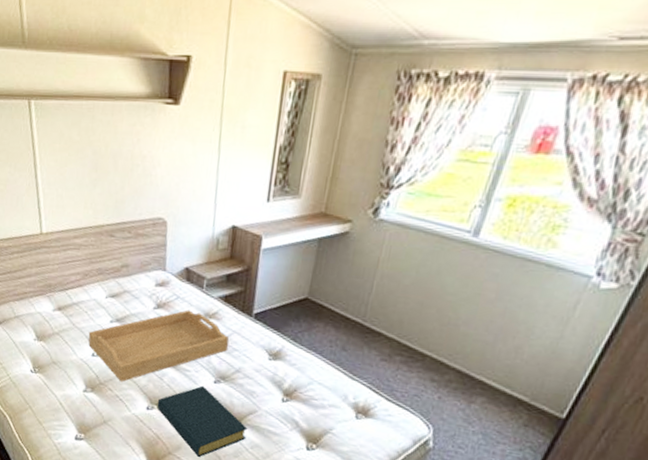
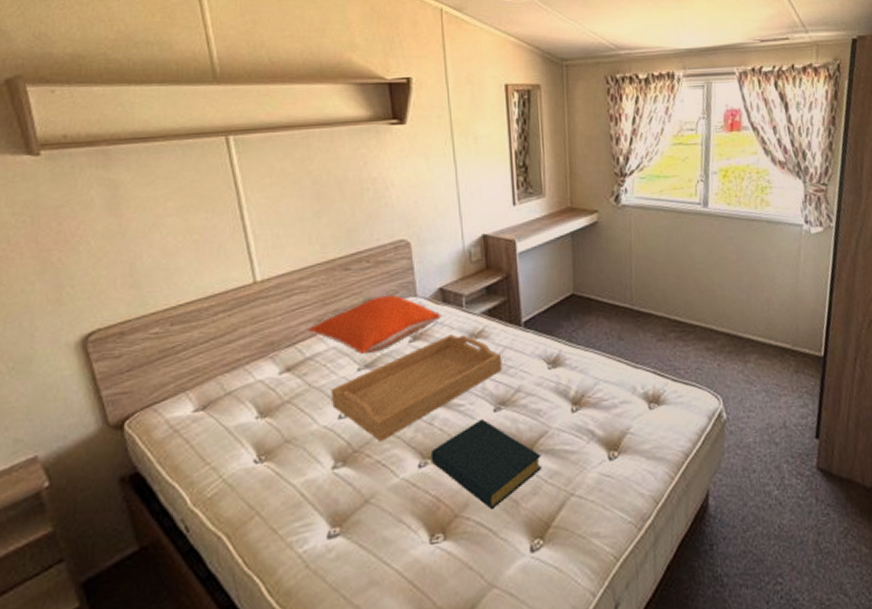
pillow: none [77,264,184,311] -> present [308,294,441,354]

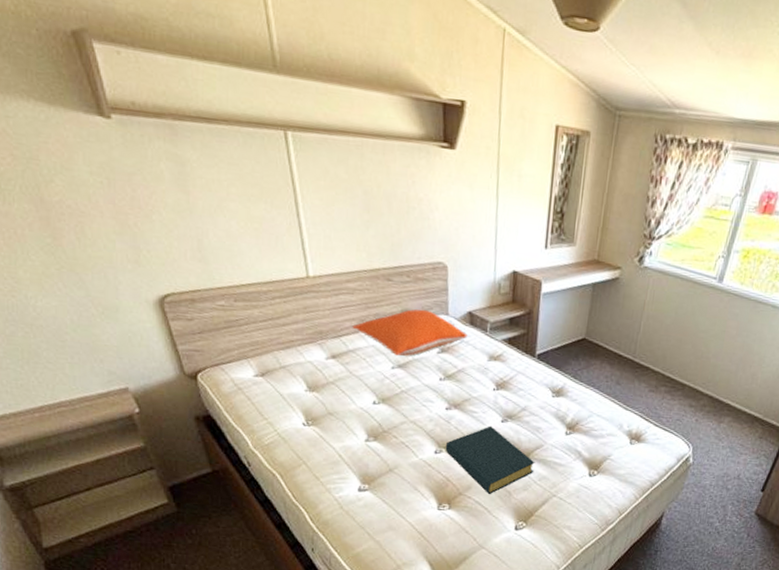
serving tray: present [330,334,501,442] -> none [368,353,514,429]

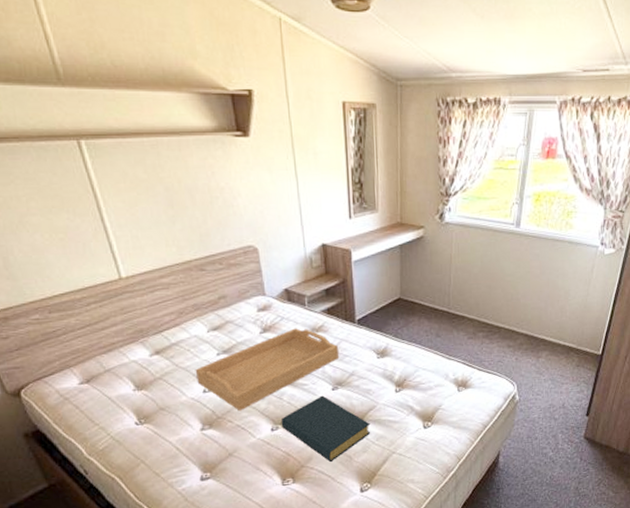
pillow: present [352,309,468,356] -> none [172,293,287,341]
serving tray: none [368,353,514,429] -> present [195,328,338,411]

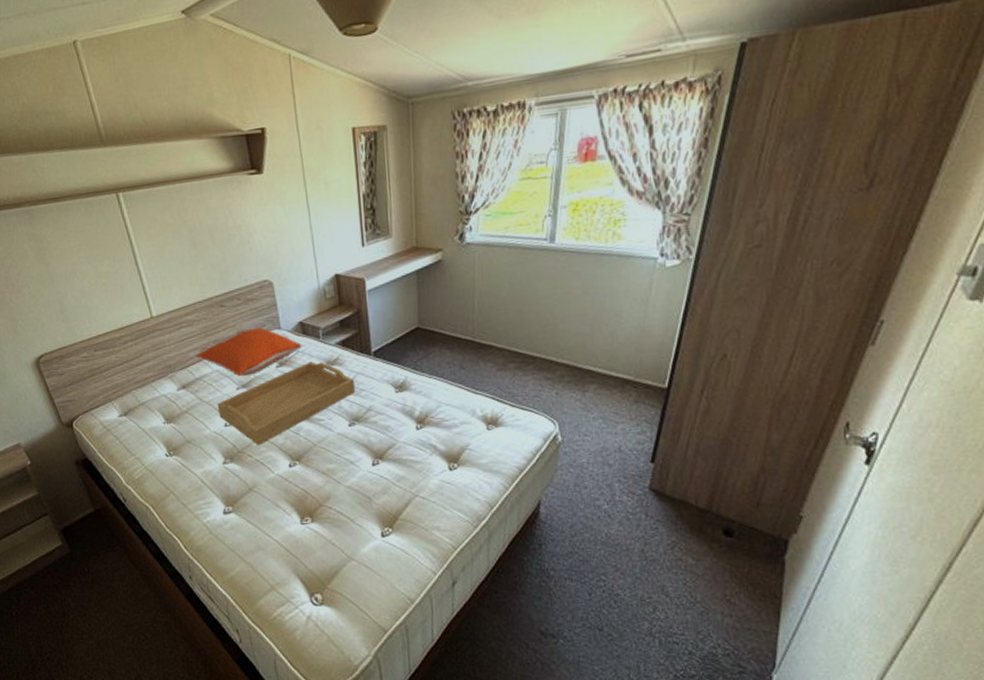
pillow: none [172,293,287,341] -> present [196,327,302,376]
hardback book: present [281,395,371,462] -> none [298,431,391,502]

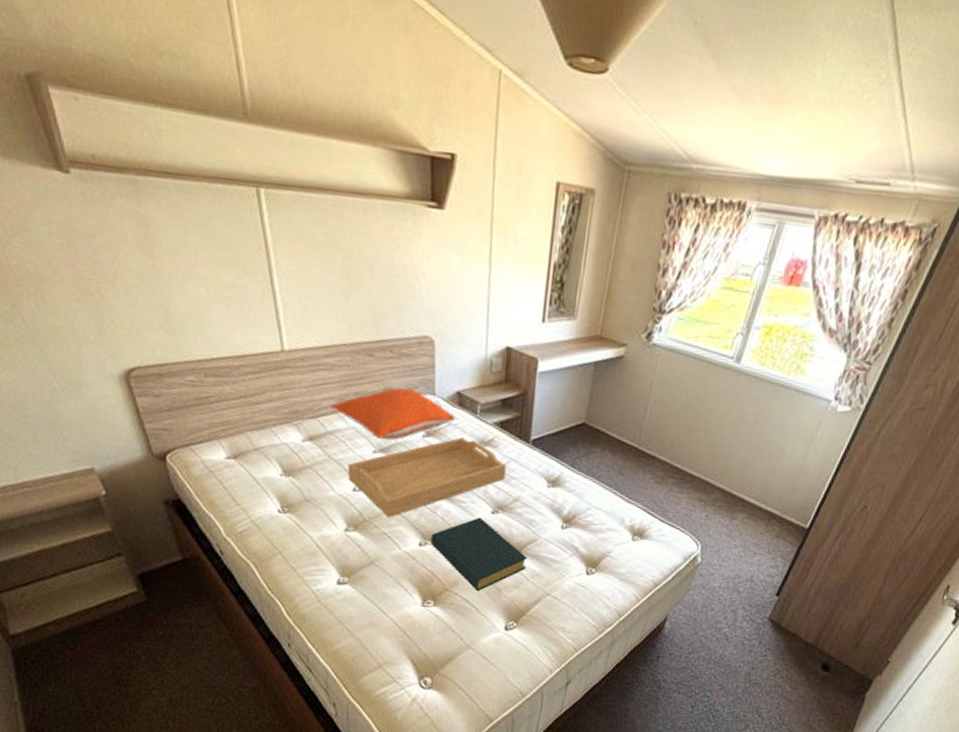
hardback book: none [298,431,391,502] -> present [430,517,528,591]

